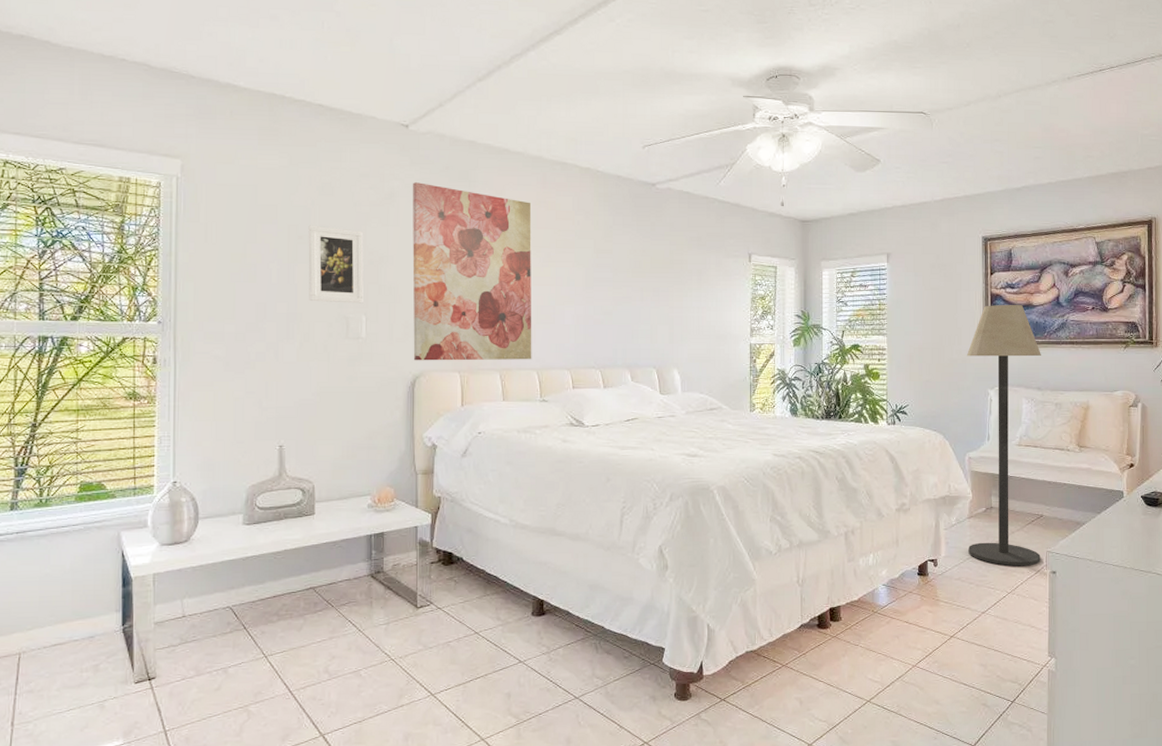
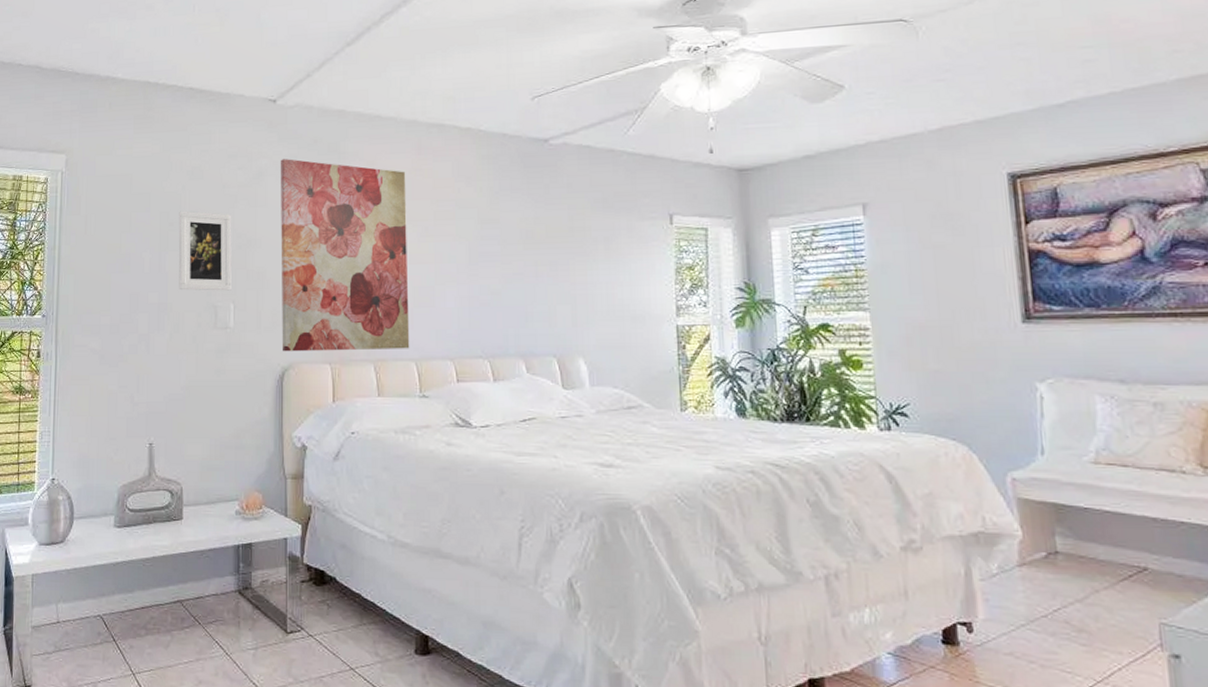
floor lamp: present [966,304,1041,567] -> none [995,262,1151,644]

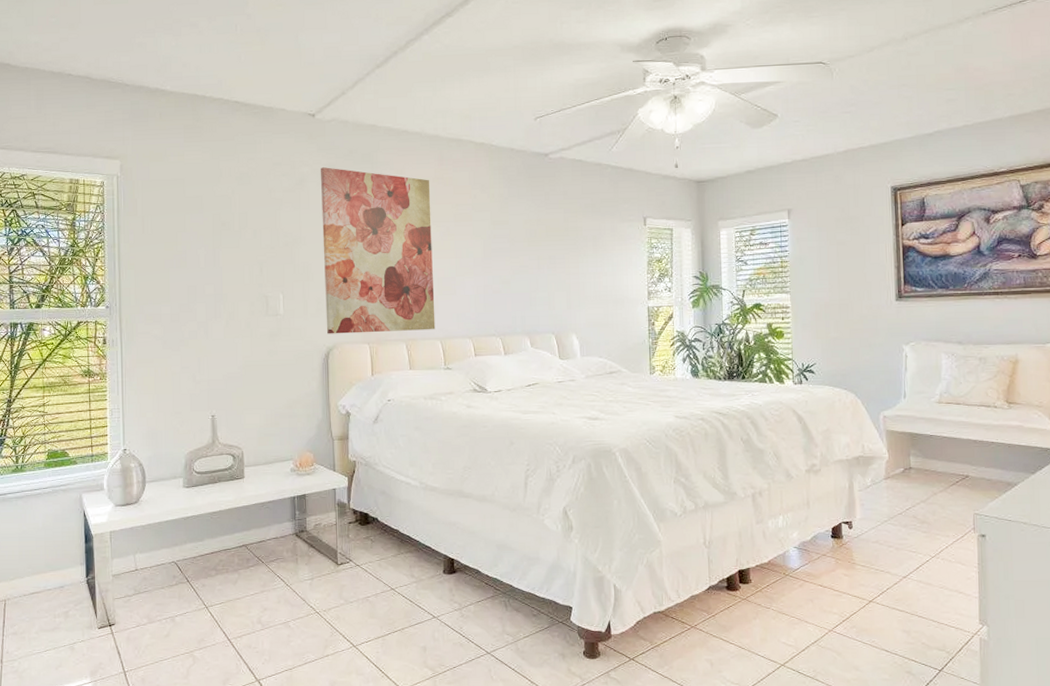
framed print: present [178,211,232,291] -> none [230,212,280,283]

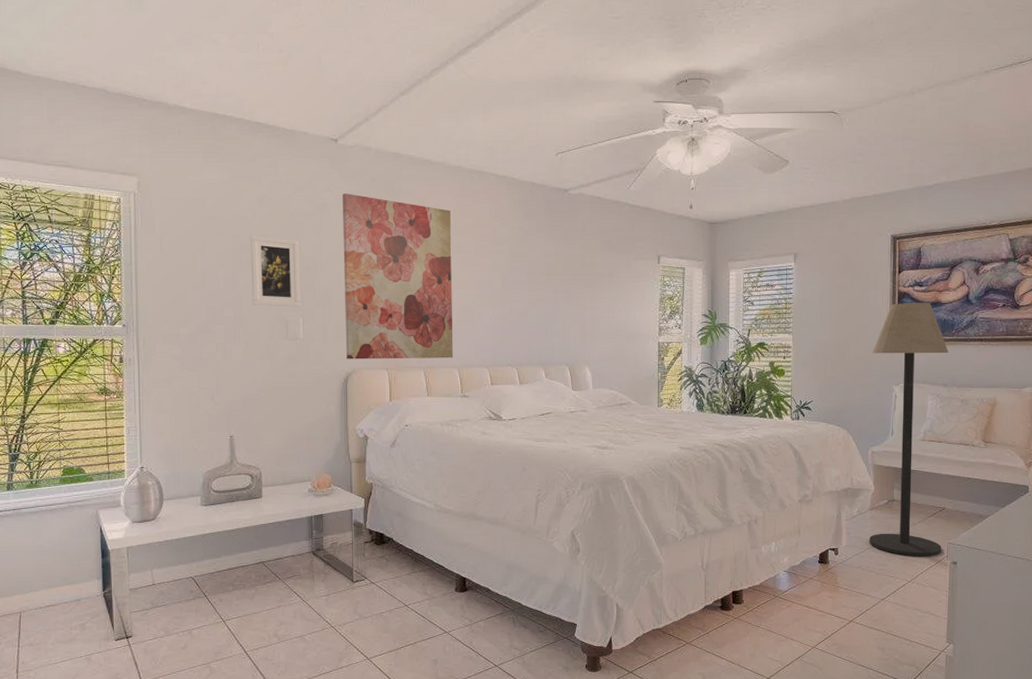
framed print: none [230,212,280,283] -> present [250,235,300,307]
floor lamp: none [877,255,968,529] -> present [869,302,948,557]

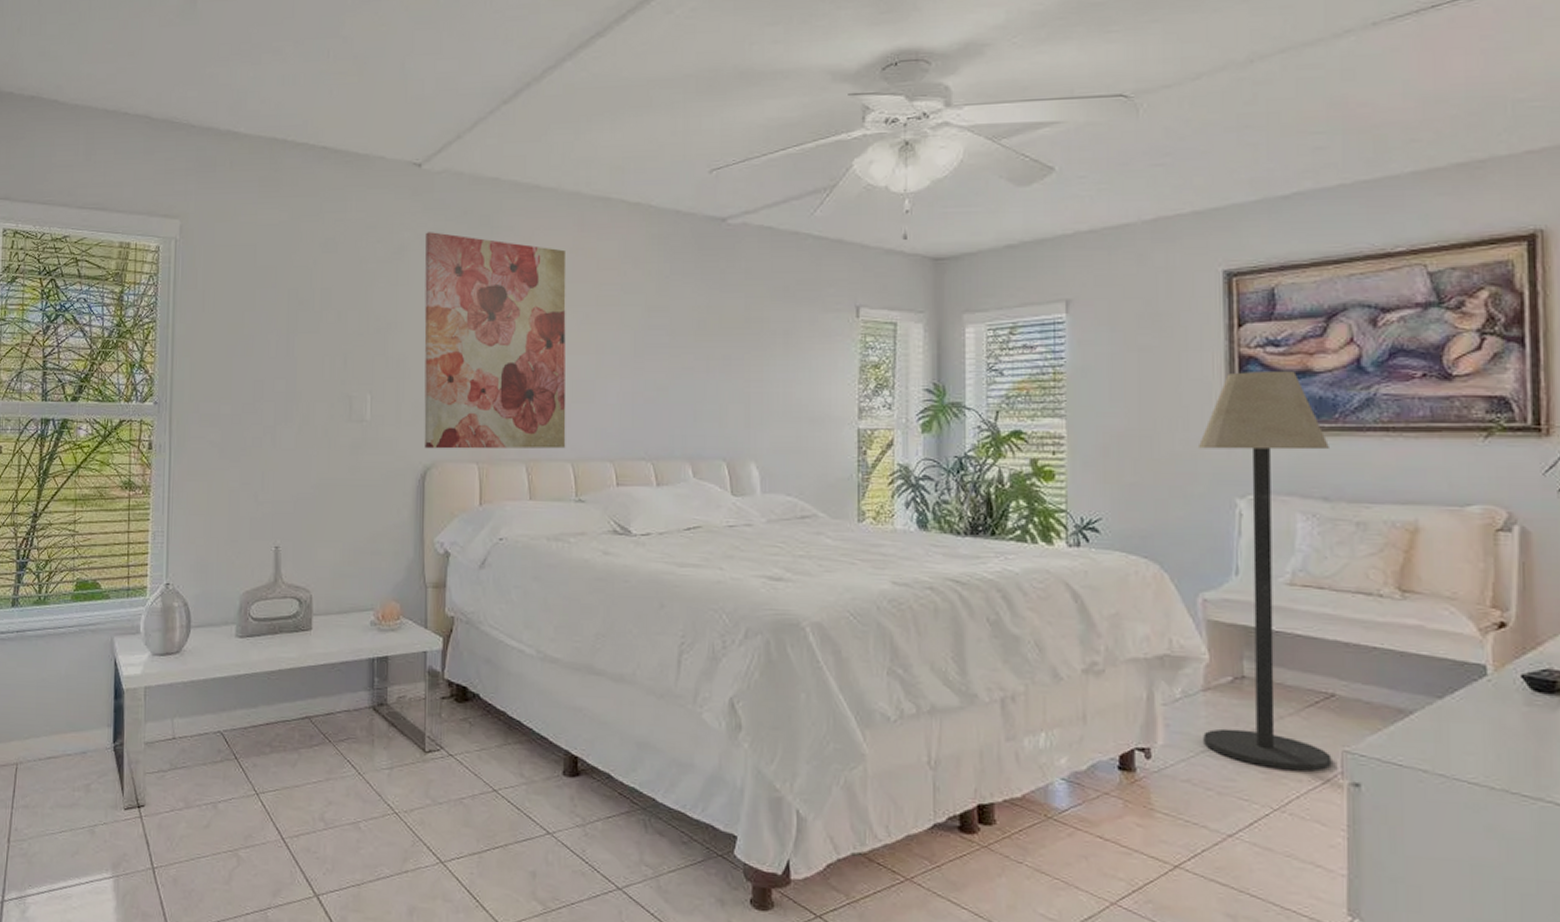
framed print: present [250,235,300,307] -> none [309,288,370,380]

